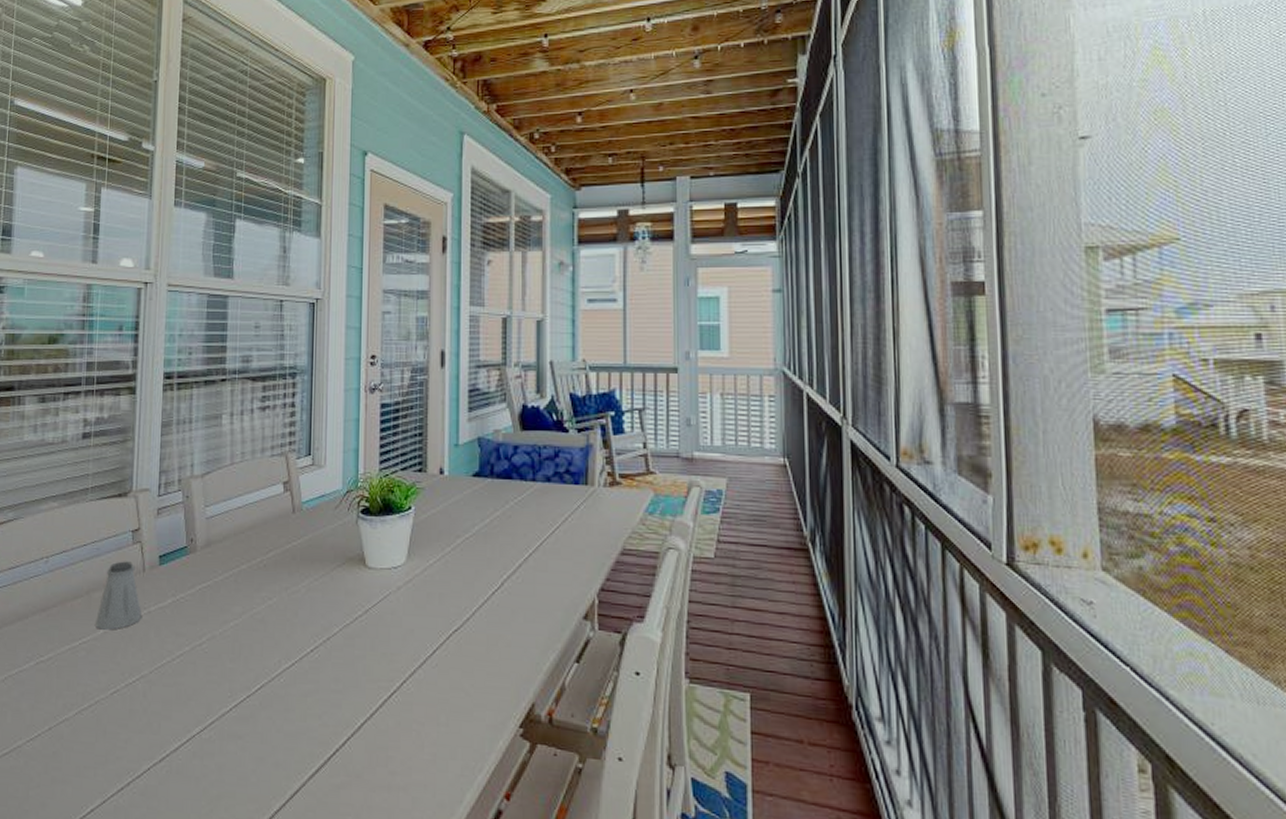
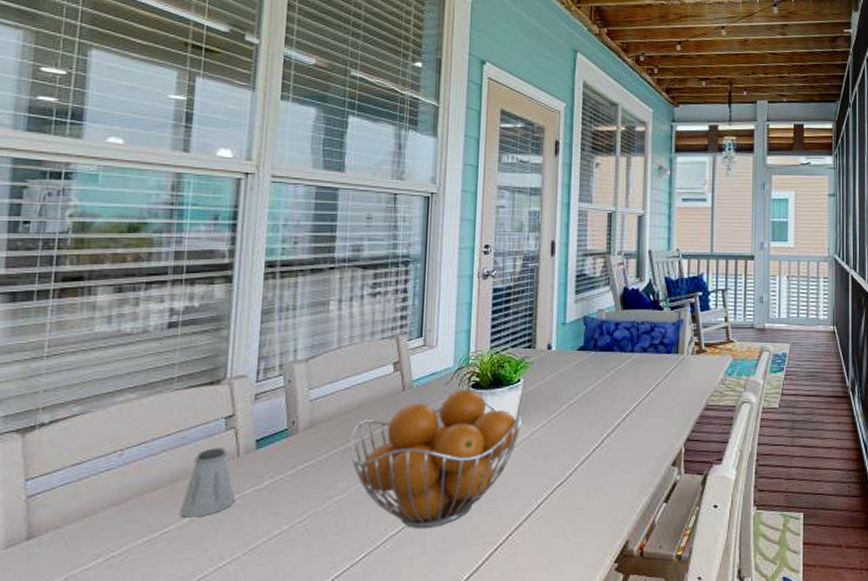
fruit basket: none [243,514,415,664] -> present [349,389,523,528]

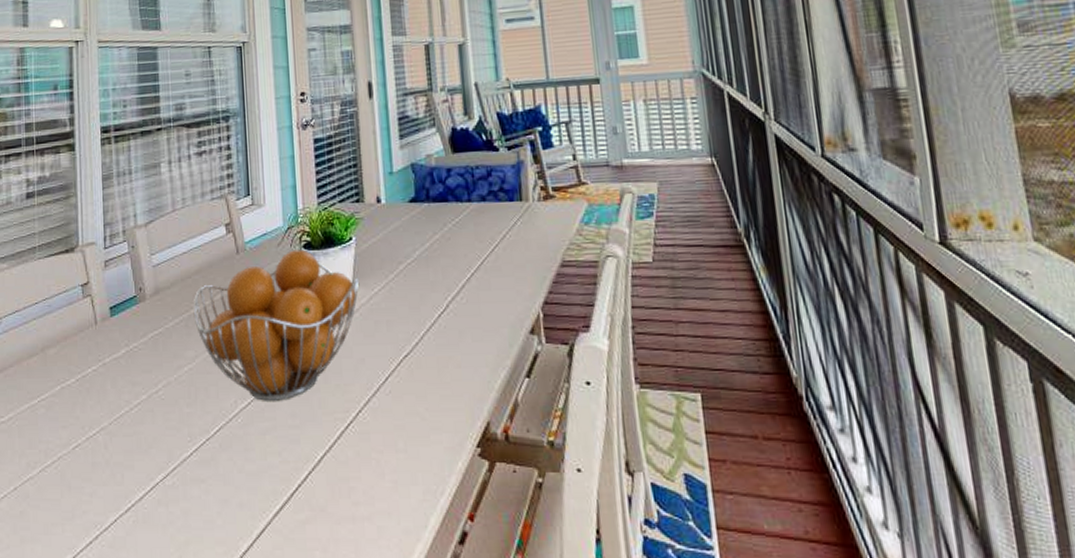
saltshaker: present [180,448,235,518] -> none [52,315,98,385]

